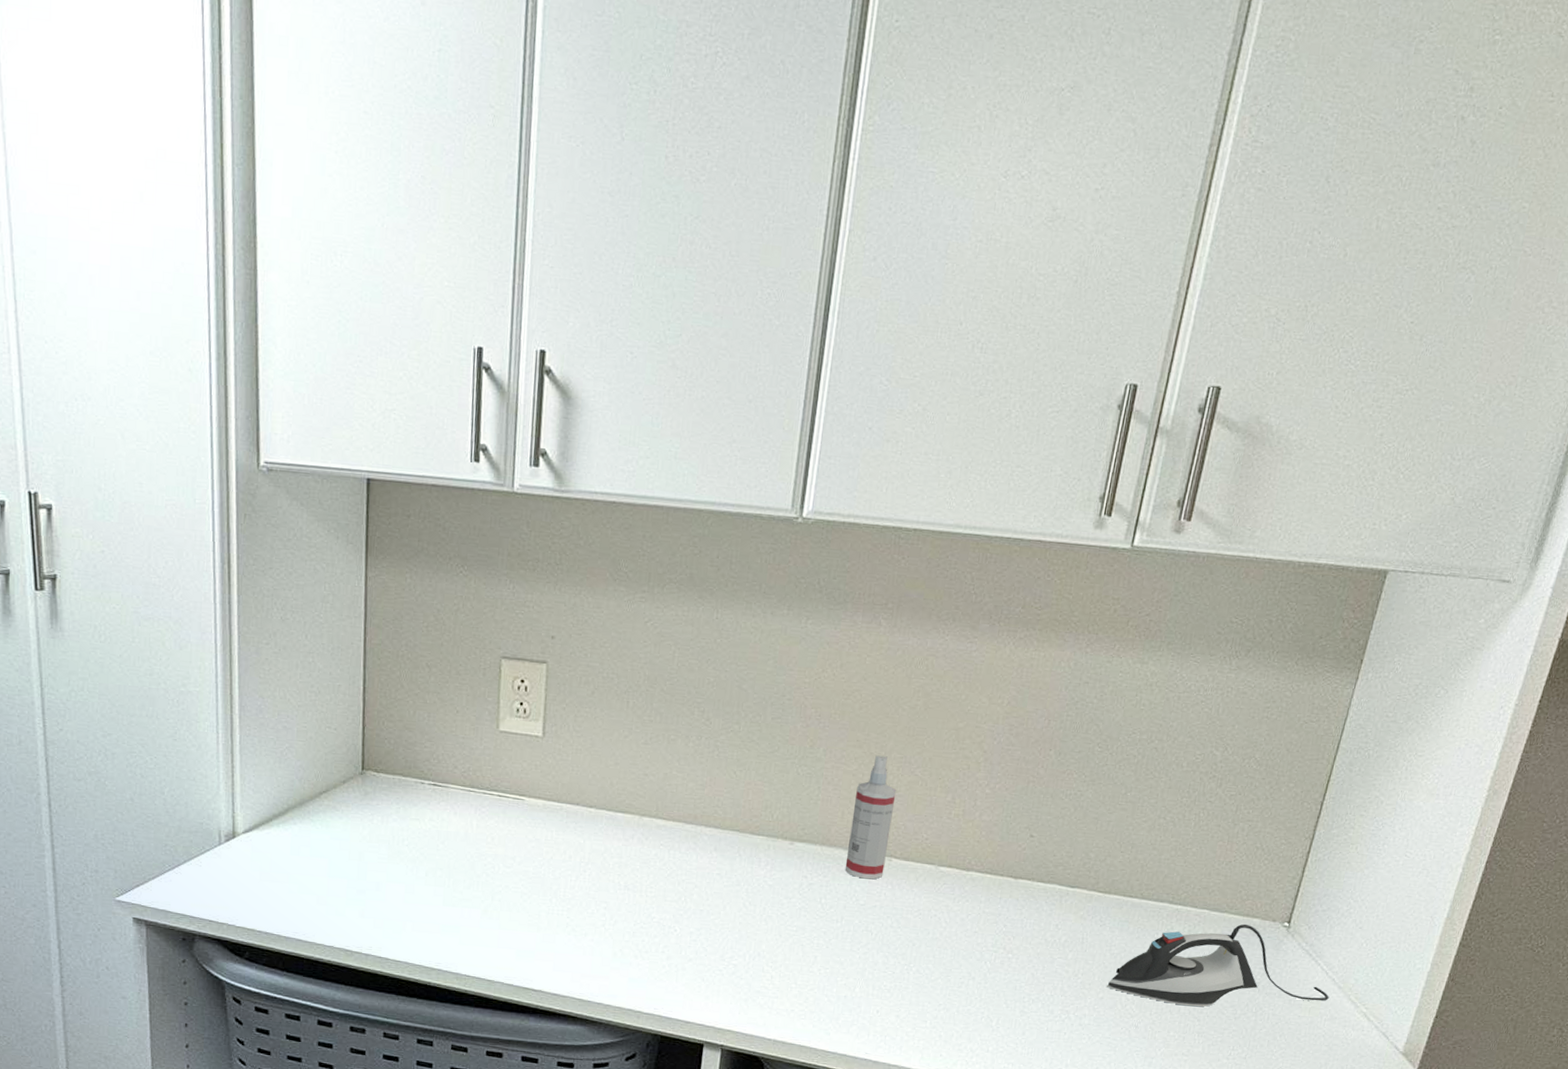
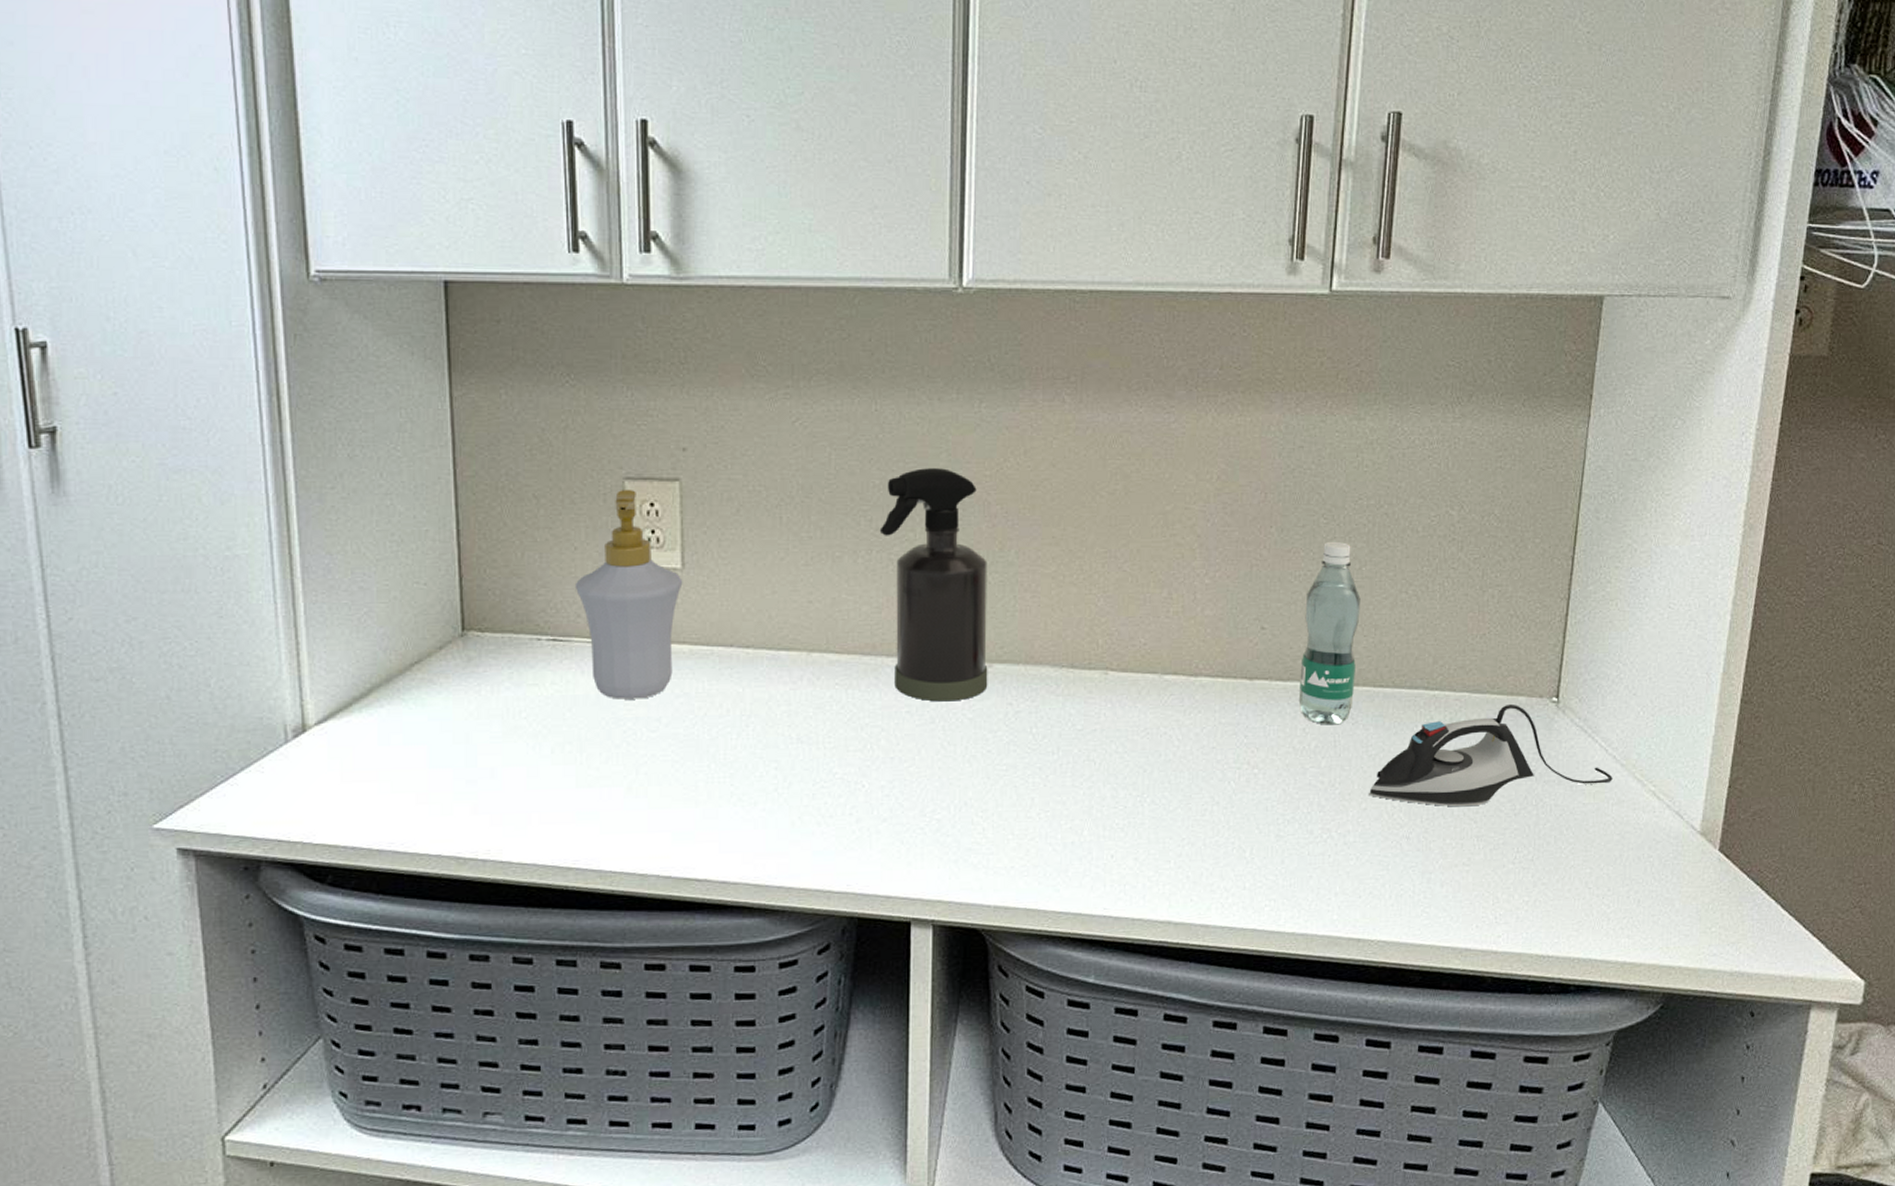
soap bottle: none [454,666,543,840] -> present [574,489,683,700]
spray bottle: none [709,671,799,870] -> present [879,468,988,702]
spray bottle: present [844,755,897,880] -> none [1055,552,1104,699]
bottle: none [1055,767,1123,925] -> present [1298,541,1361,725]

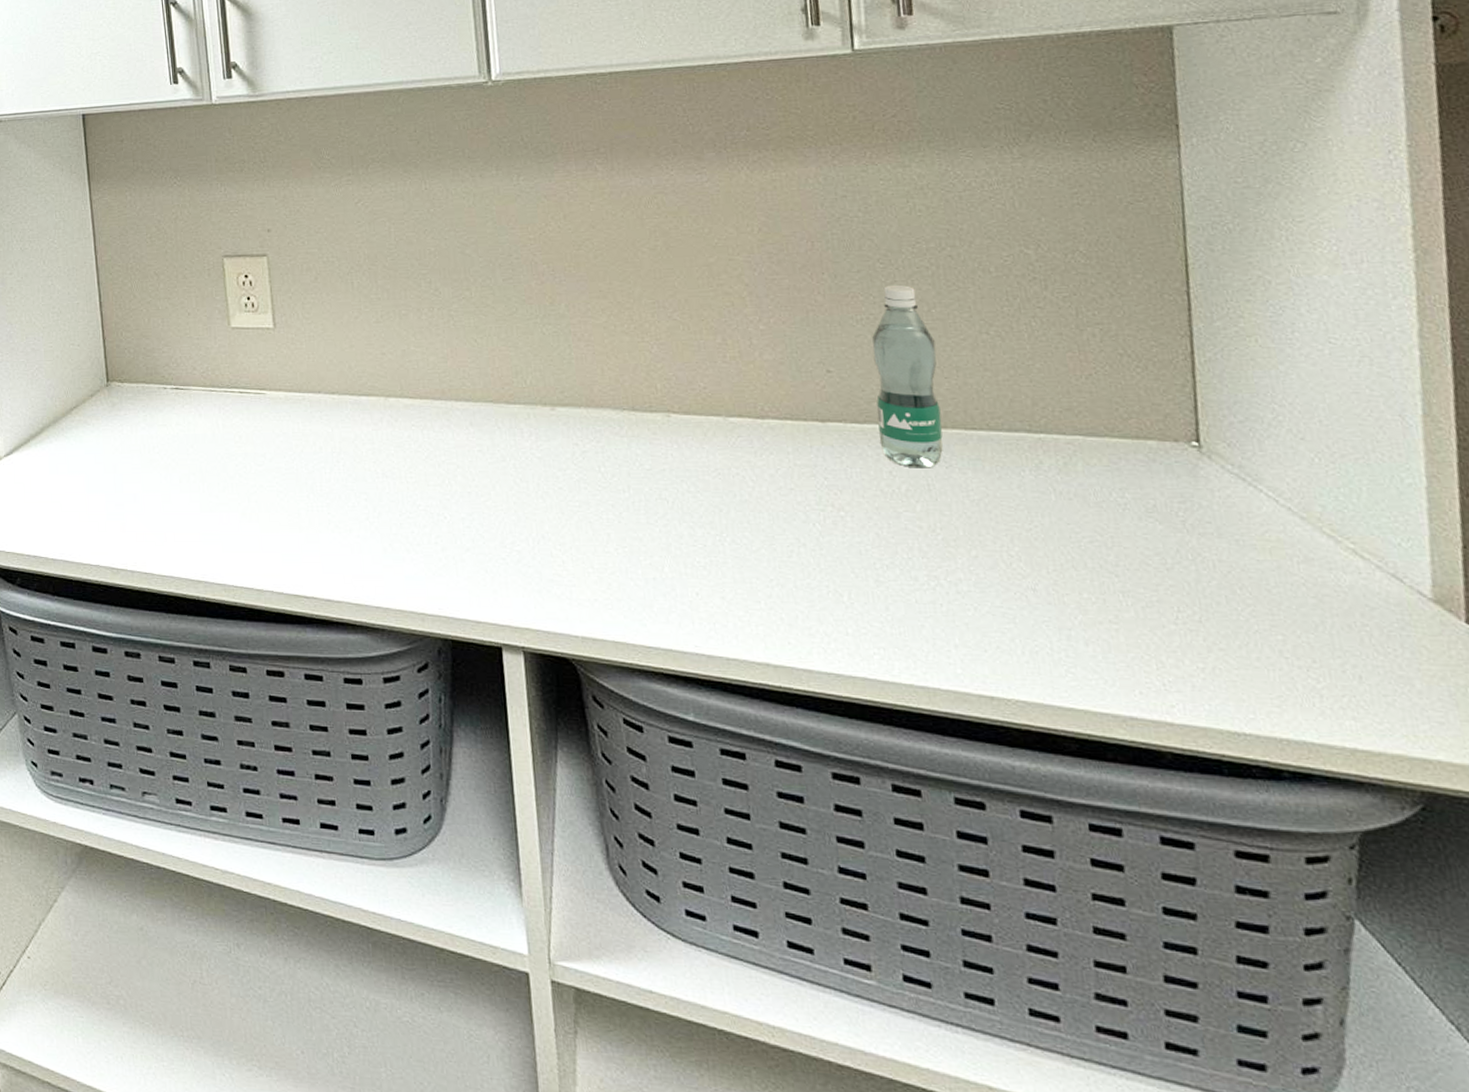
soap bottle: present [574,489,683,700] -> none [190,264,276,438]
spray bottle: present [879,468,988,702] -> none [438,235,553,442]
iron: present [1369,703,1613,807] -> none [978,448,1293,559]

